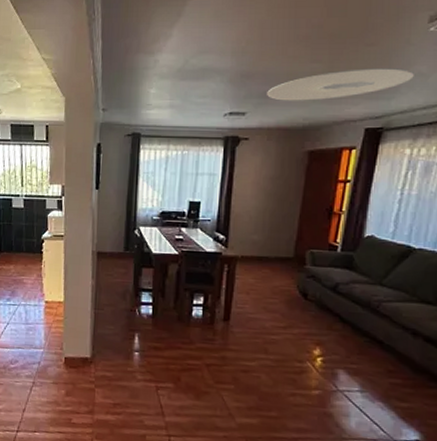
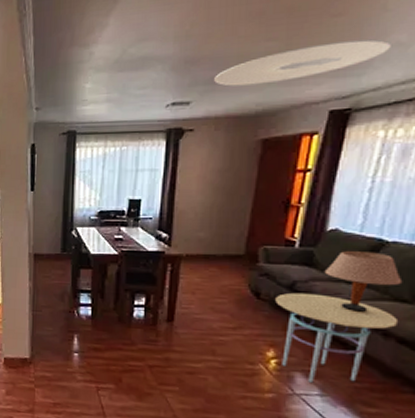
side table: none [321,294,425,379] -> present [275,292,399,383]
table lamp: none [362,255,428,313] -> present [324,250,403,312]

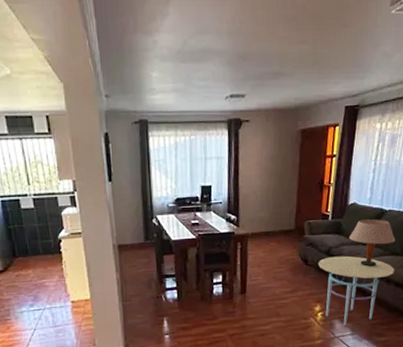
ceiling light: present [214,39,393,86] -> none [262,49,382,82]

